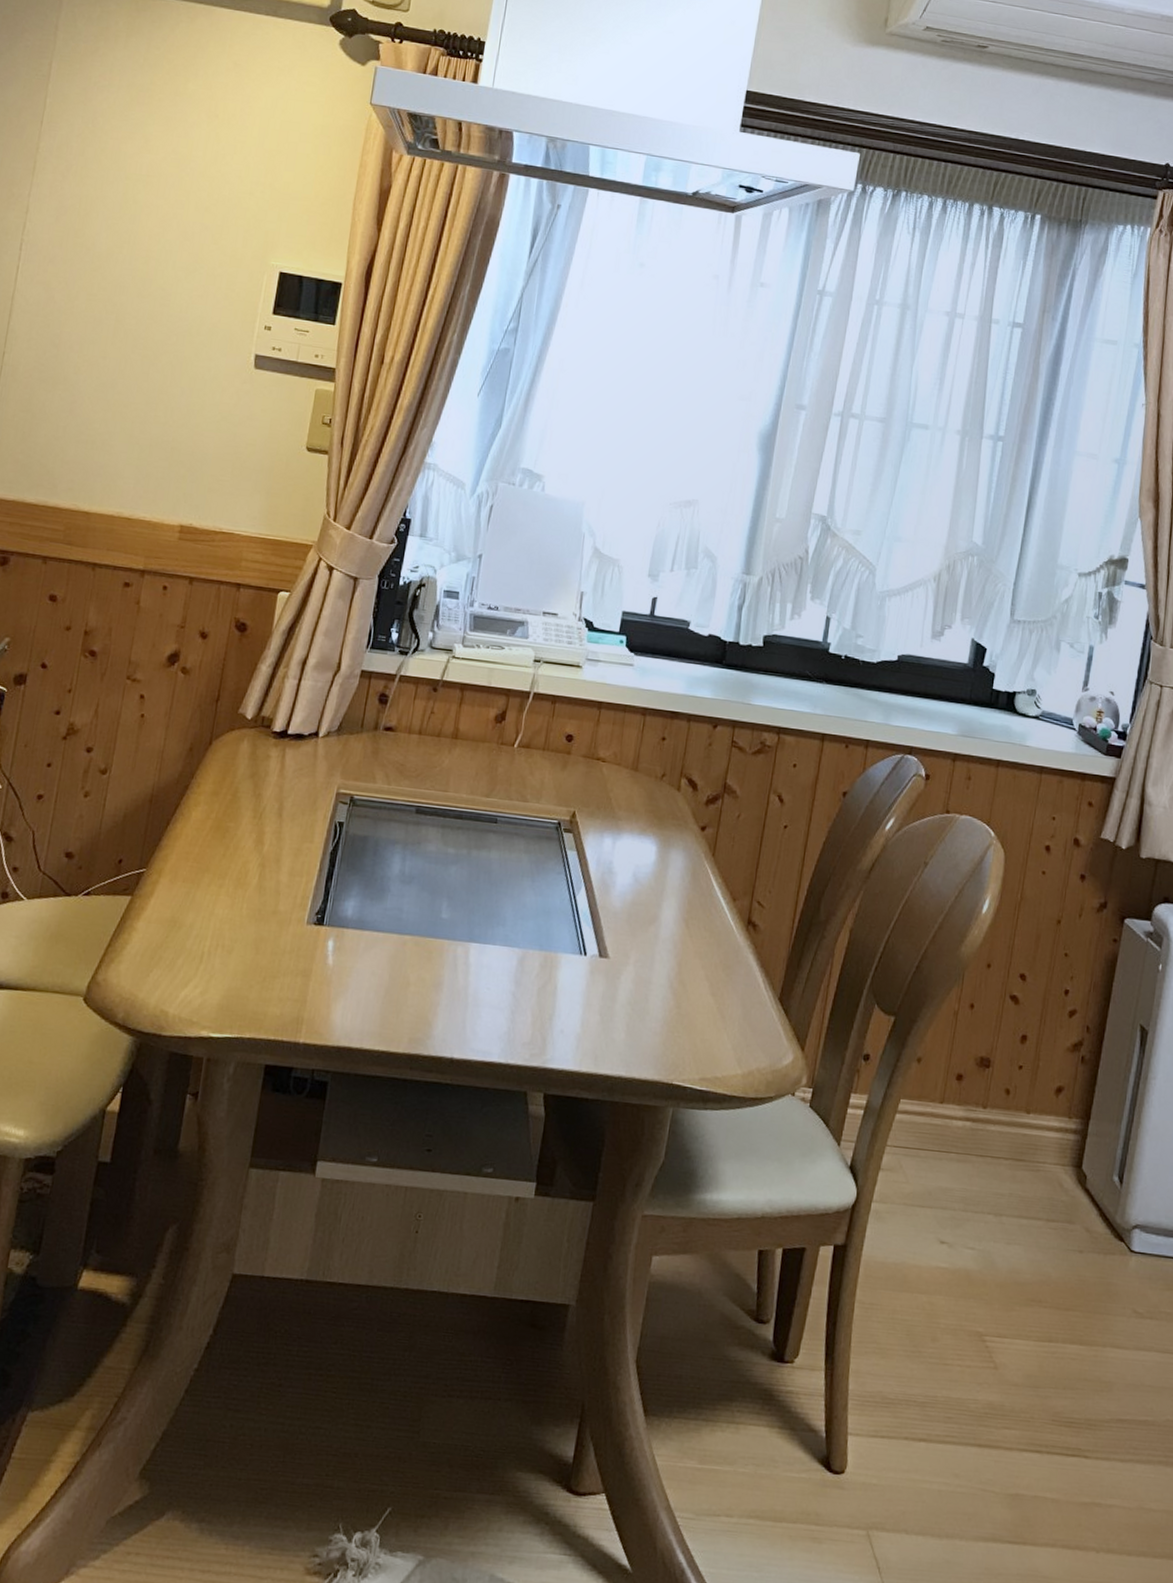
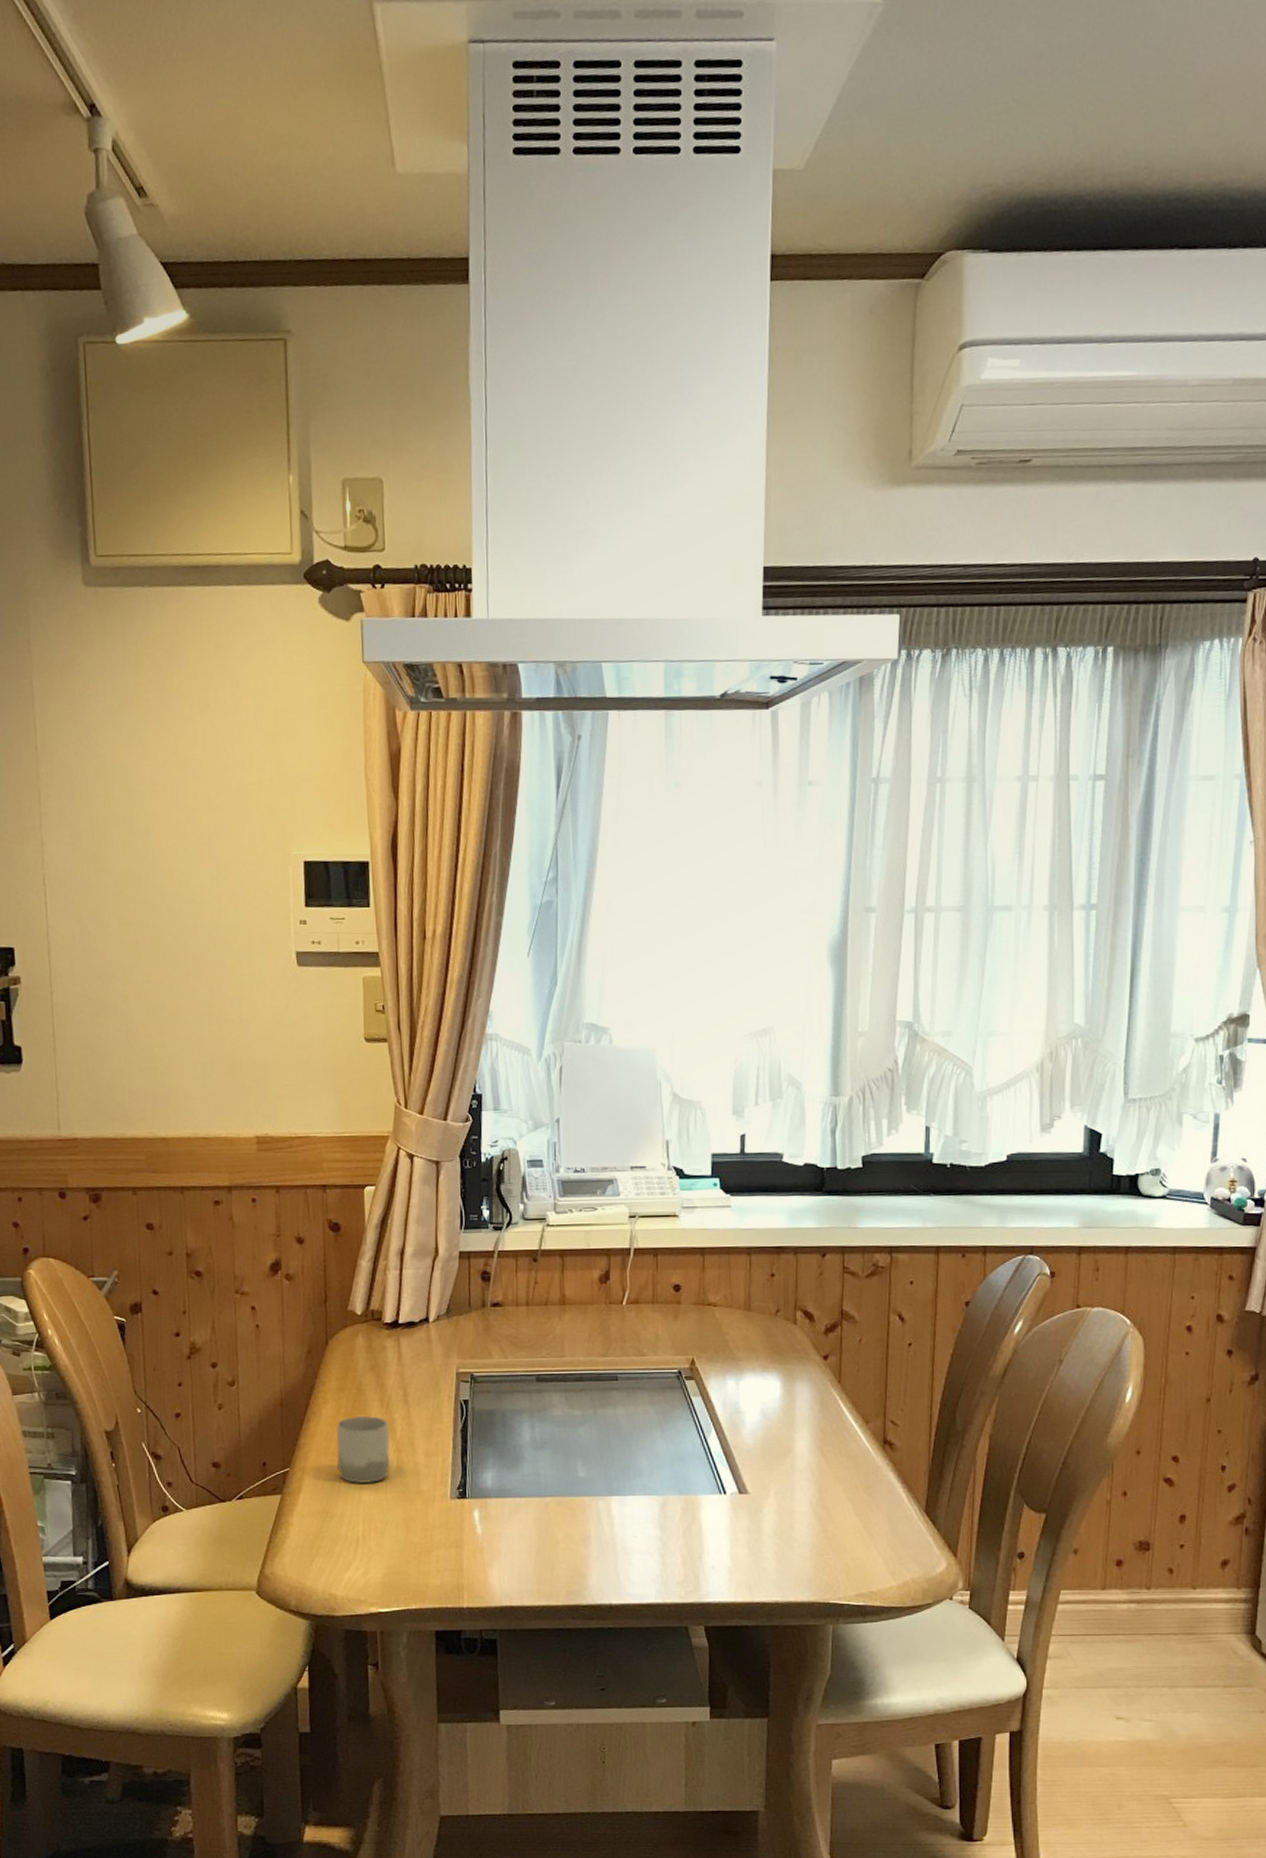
cup: none [196,823,258,897] -> present [336,1415,390,1484]

